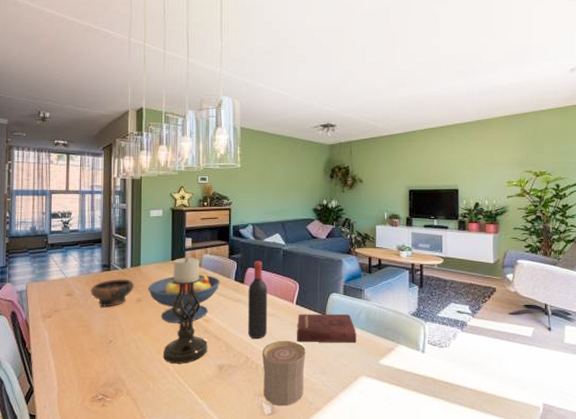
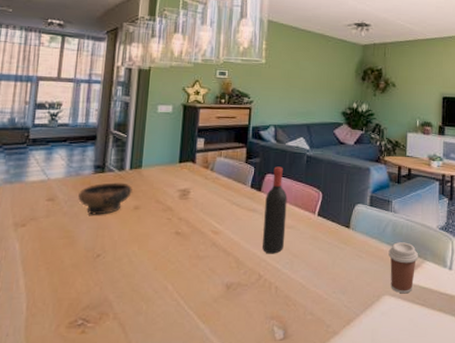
fruit bowl: present [148,274,220,323] -> none [149,179,234,235]
candle holder: present [163,256,208,364] -> none [160,158,217,282]
cup: present [262,340,306,406] -> none [276,255,326,330]
hardback book: present [297,313,357,343] -> none [317,226,382,259]
coffee cup: none [363,328,392,375] -> present [388,242,419,294]

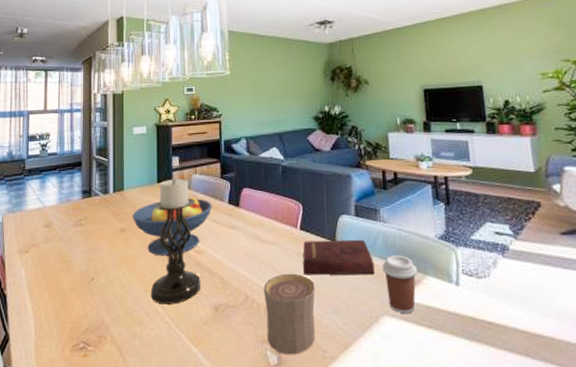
bowl: present [78,182,133,215] -> none [71,206,117,239]
fruit bowl: none [149,179,234,235] -> present [132,197,212,256]
candle holder: none [160,158,217,282] -> present [150,177,201,304]
wine bottle: present [262,166,288,254] -> none [244,179,269,273]
cup: none [276,255,326,330] -> present [264,273,316,355]
hardback book: none [317,226,382,259] -> present [303,239,375,275]

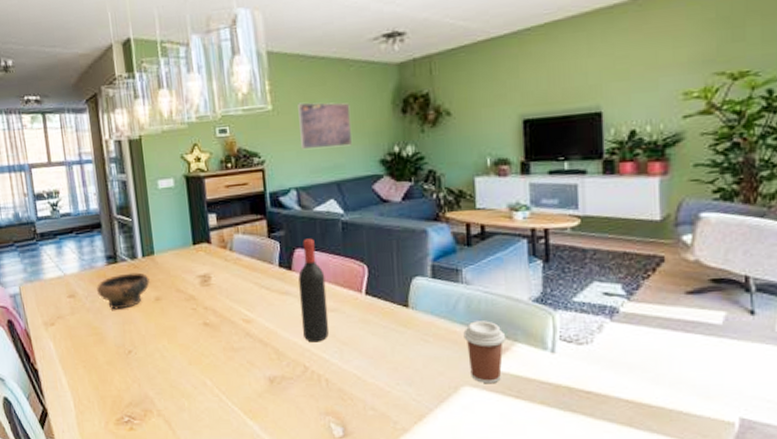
bowl: none [71,206,117,239] -> present [97,272,150,310]
fruit bowl: present [132,197,212,256] -> none [167,260,260,326]
candle holder: present [150,177,201,304] -> none [191,237,253,377]
wine bottle: none [244,179,269,273] -> present [298,238,330,343]
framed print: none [250,70,293,107] -> present [298,102,353,150]
cup: present [264,273,316,355] -> none [324,342,385,427]
hardback book: present [303,239,375,275] -> none [369,303,454,345]

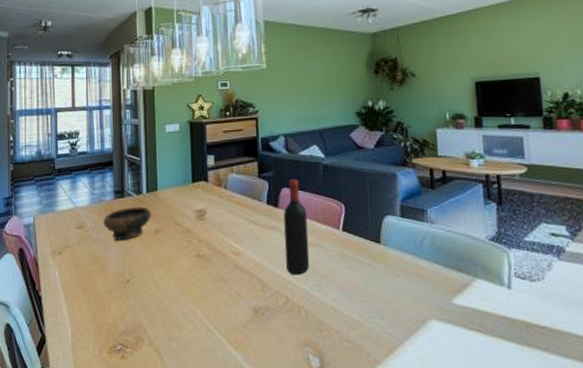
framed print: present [298,102,353,150] -> none [288,63,334,102]
coffee cup: present [463,321,506,384] -> none [429,257,468,318]

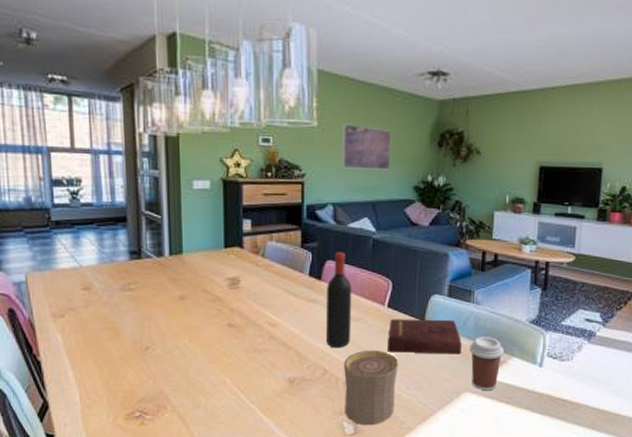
bowl: present [104,206,151,241] -> none [116,270,175,306]
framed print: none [288,63,334,102] -> present [342,123,392,170]
cup: none [305,275,359,359] -> present [344,350,398,426]
hardback book: none [345,240,421,278] -> present [388,319,462,354]
coffee cup: none [429,257,468,318] -> present [469,337,505,391]

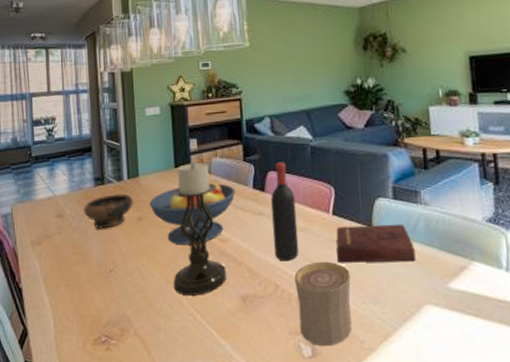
bowl: none [116,270,175,306] -> present [84,193,133,229]
fruit bowl: none [194,267,290,327] -> present [150,182,236,245]
candle holder: none [216,242,275,376] -> present [172,161,227,296]
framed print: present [342,123,392,170] -> none [272,40,320,81]
coffee cup: present [469,337,505,391] -> none [423,240,464,303]

